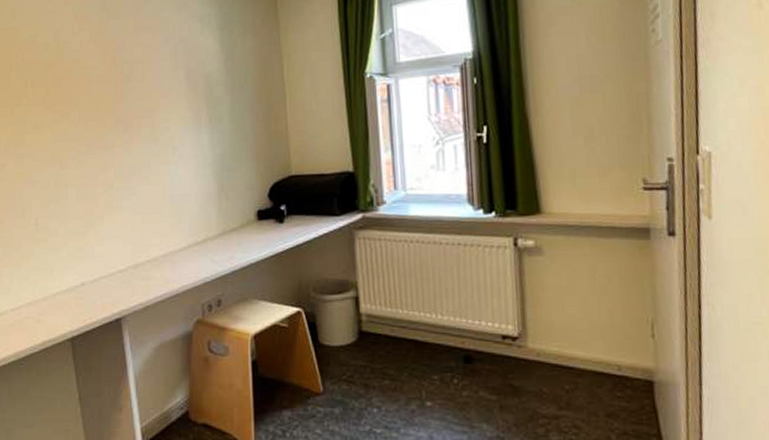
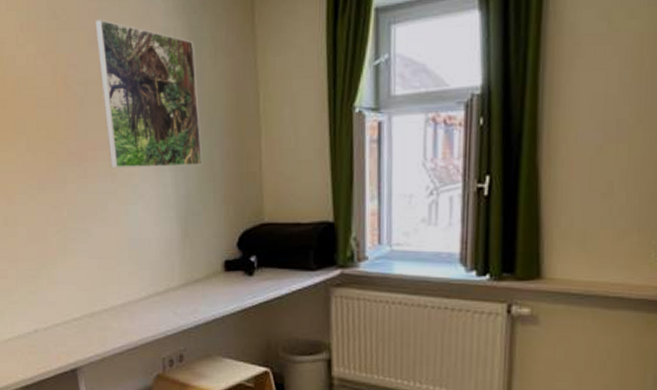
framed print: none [140,10,235,134] -> present [95,19,203,168]

